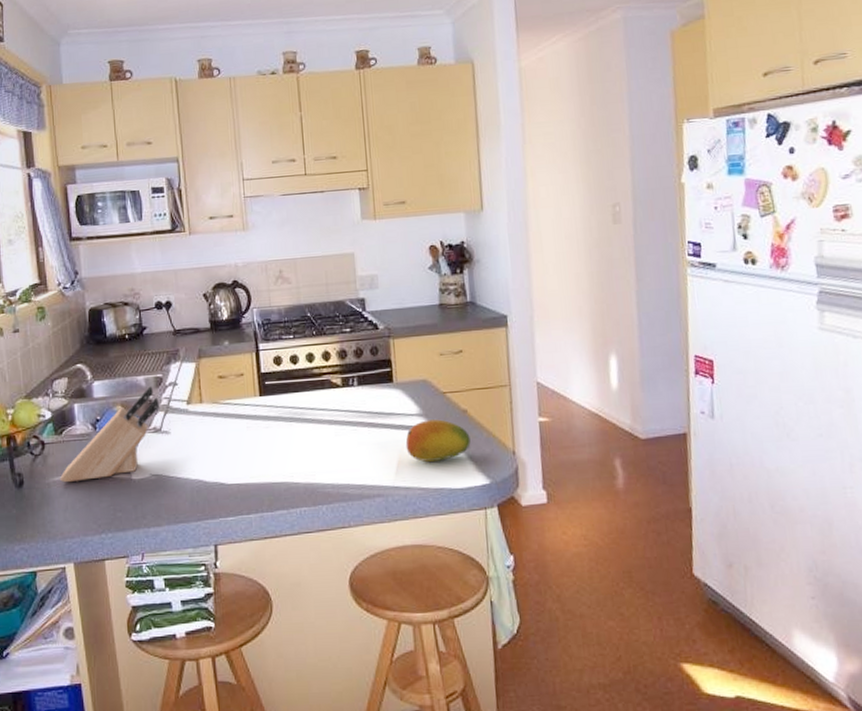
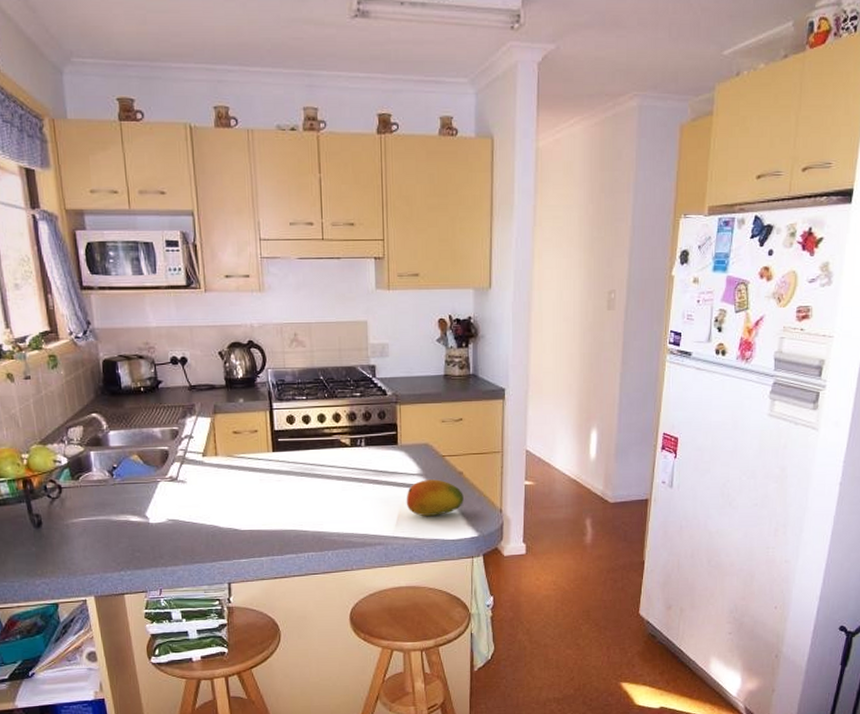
knife block: present [59,386,159,483] -> none [77,438,175,525]

